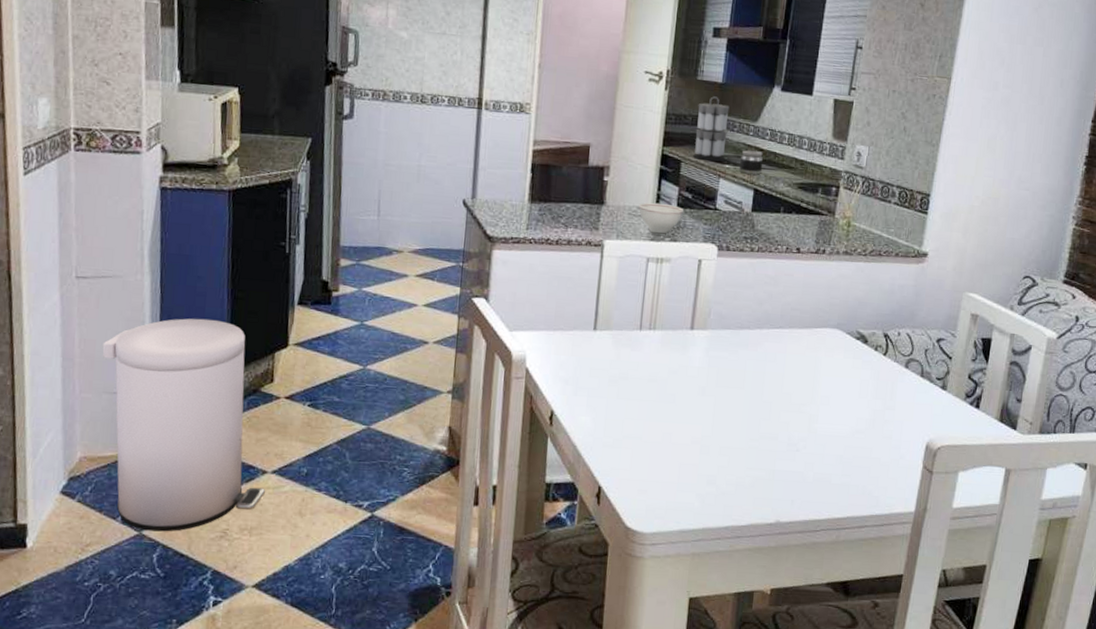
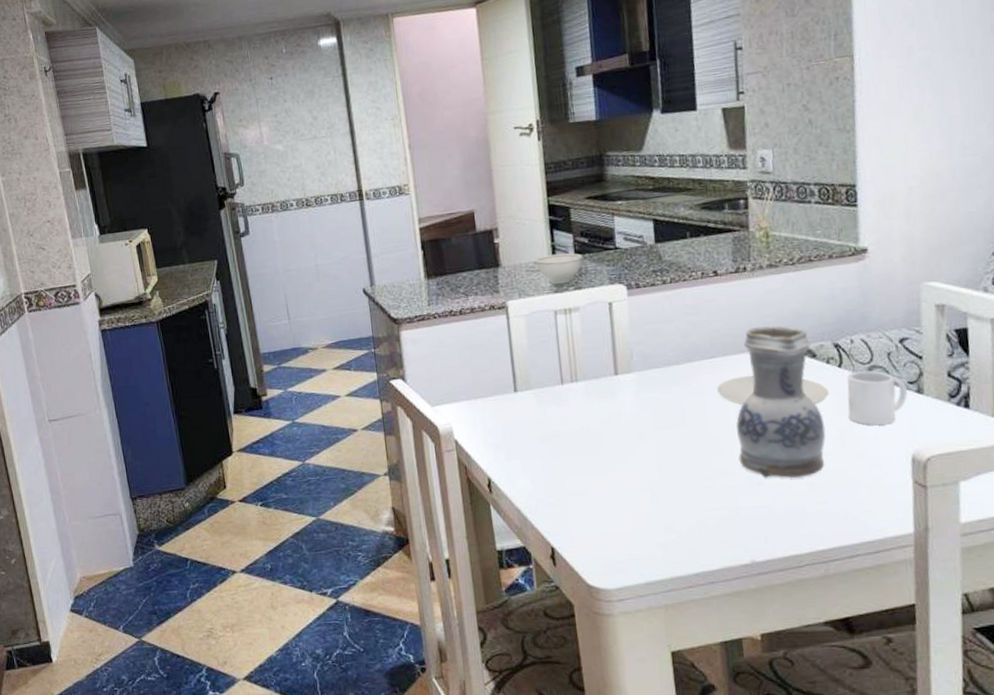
pedal bin: present [102,318,265,532] -> none [80,439,238,637]
spice rack: present [693,96,730,162] -> none [575,135,615,203]
jar: present [739,149,764,176] -> none [631,179,658,208]
plate: none [777,350,872,386] -> present [716,376,829,405]
ceramic jug: none [784,306,865,450] -> present [736,325,826,479]
mug: none [883,361,935,413] -> present [847,370,908,426]

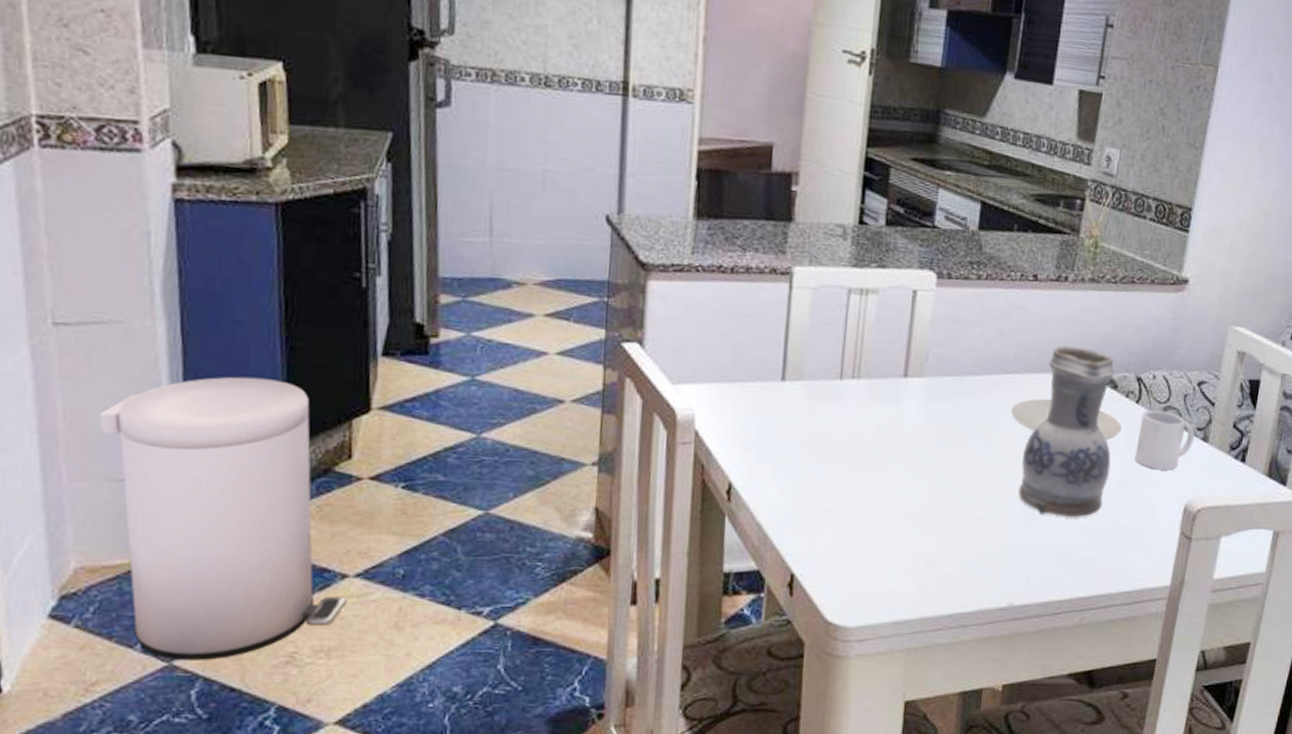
pedal bin: none [80,439,238,637] -> present [99,376,346,661]
bowl: present [534,253,583,286] -> none [836,218,895,260]

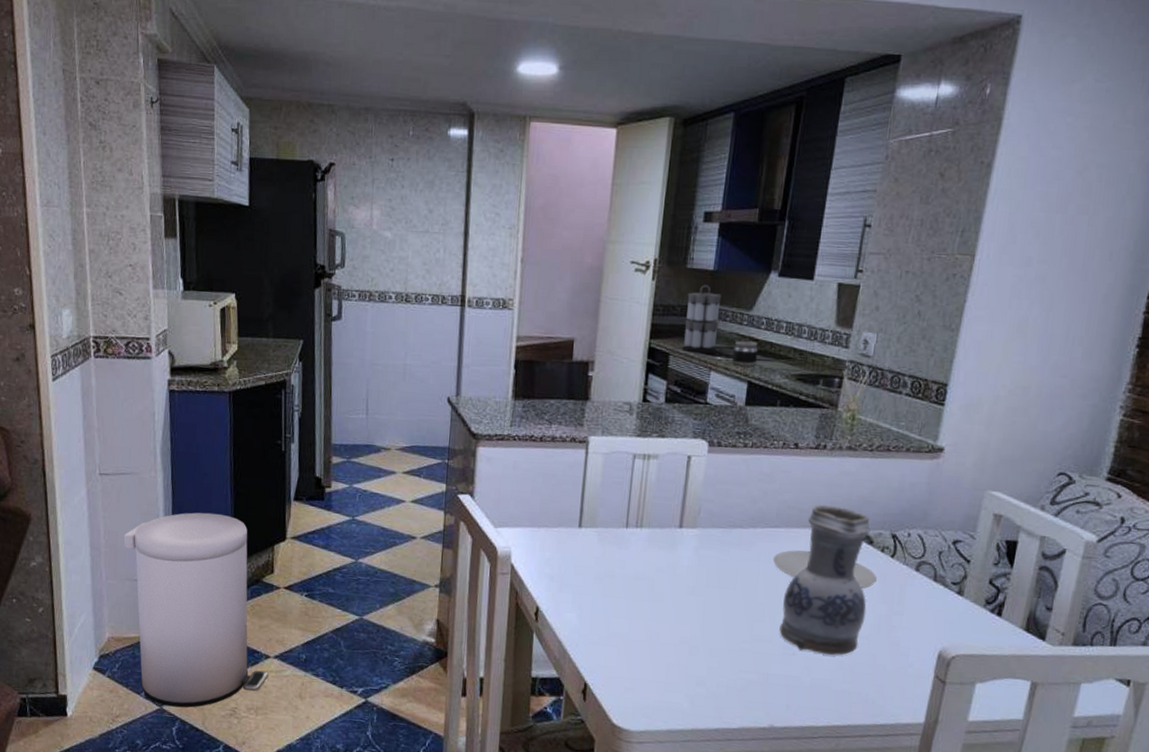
spice rack: none [905,84,951,168] -> present [682,285,722,354]
jar: none [963,152,993,185] -> present [732,340,759,368]
mug: present [1135,410,1195,471] -> none [890,564,949,620]

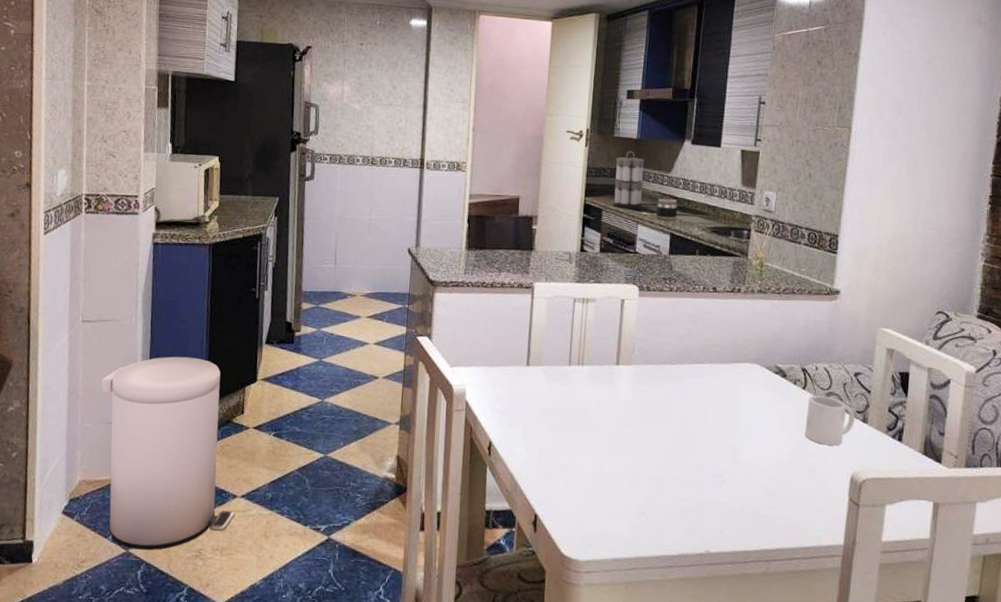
plate: present [772,550,877,589] -> none [700,384,792,419]
ceramic jug: present [779,504,870,655] -> none [709,342,785,482]
mug: none [890,564,949,620] -> present [805,395,855,446]

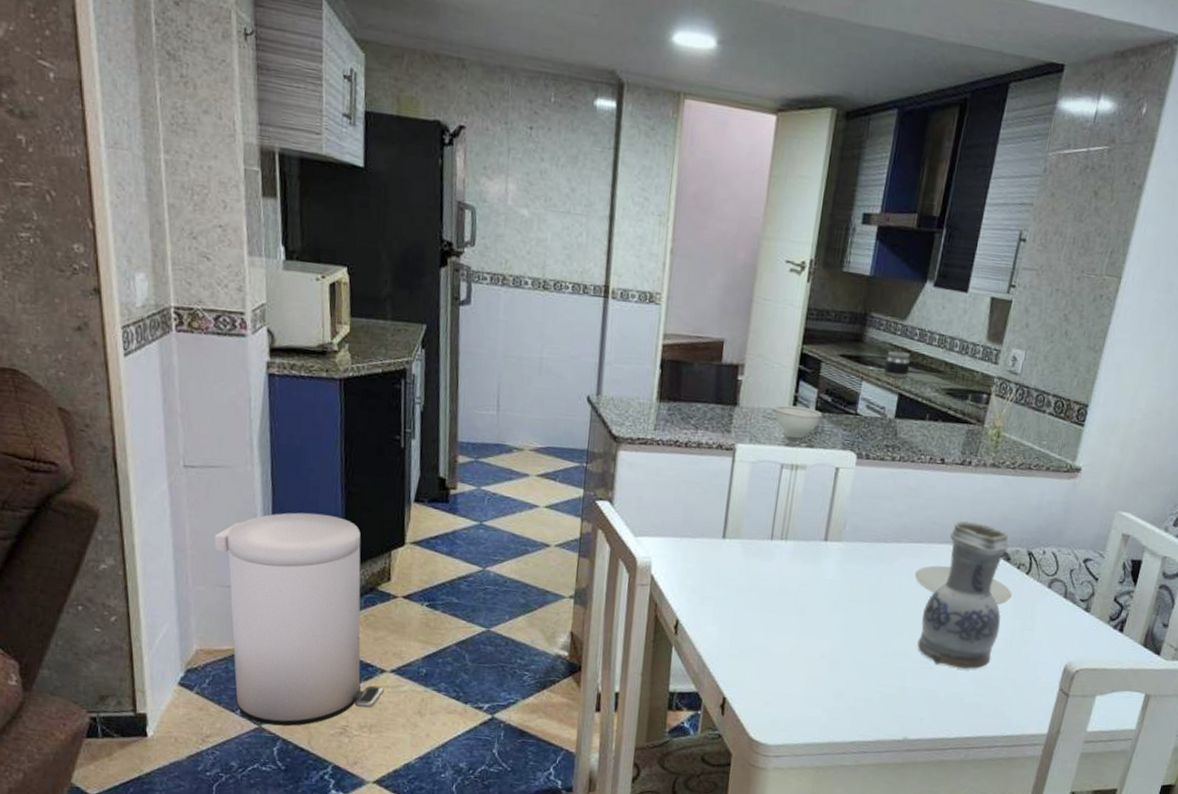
bowl: none [564,247,607,278] -> present [773,405,823,441]
spice rack: present [613,151,645,210] -> none [835,290,877,363]
plate: none [700,384,792,419] -> present [914,565,1012,605]
ceramic jug: none [709,342,785,482] -> present [917,520,1009,669]
mug: present [805,395,855,446] -> none [1022,581,1078,635]

